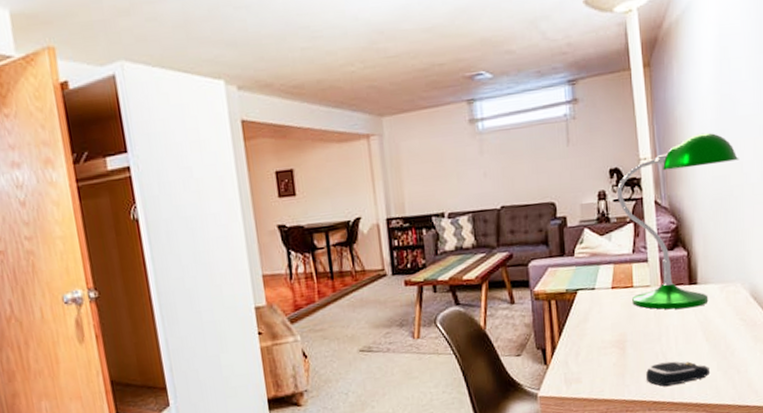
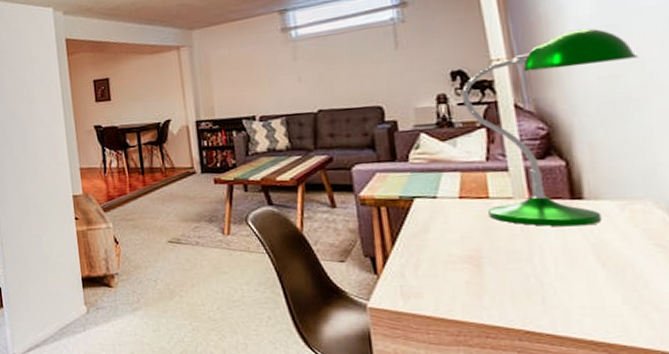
computer mouse: present [646,361,709,386] -> none [513,286,610,314]

